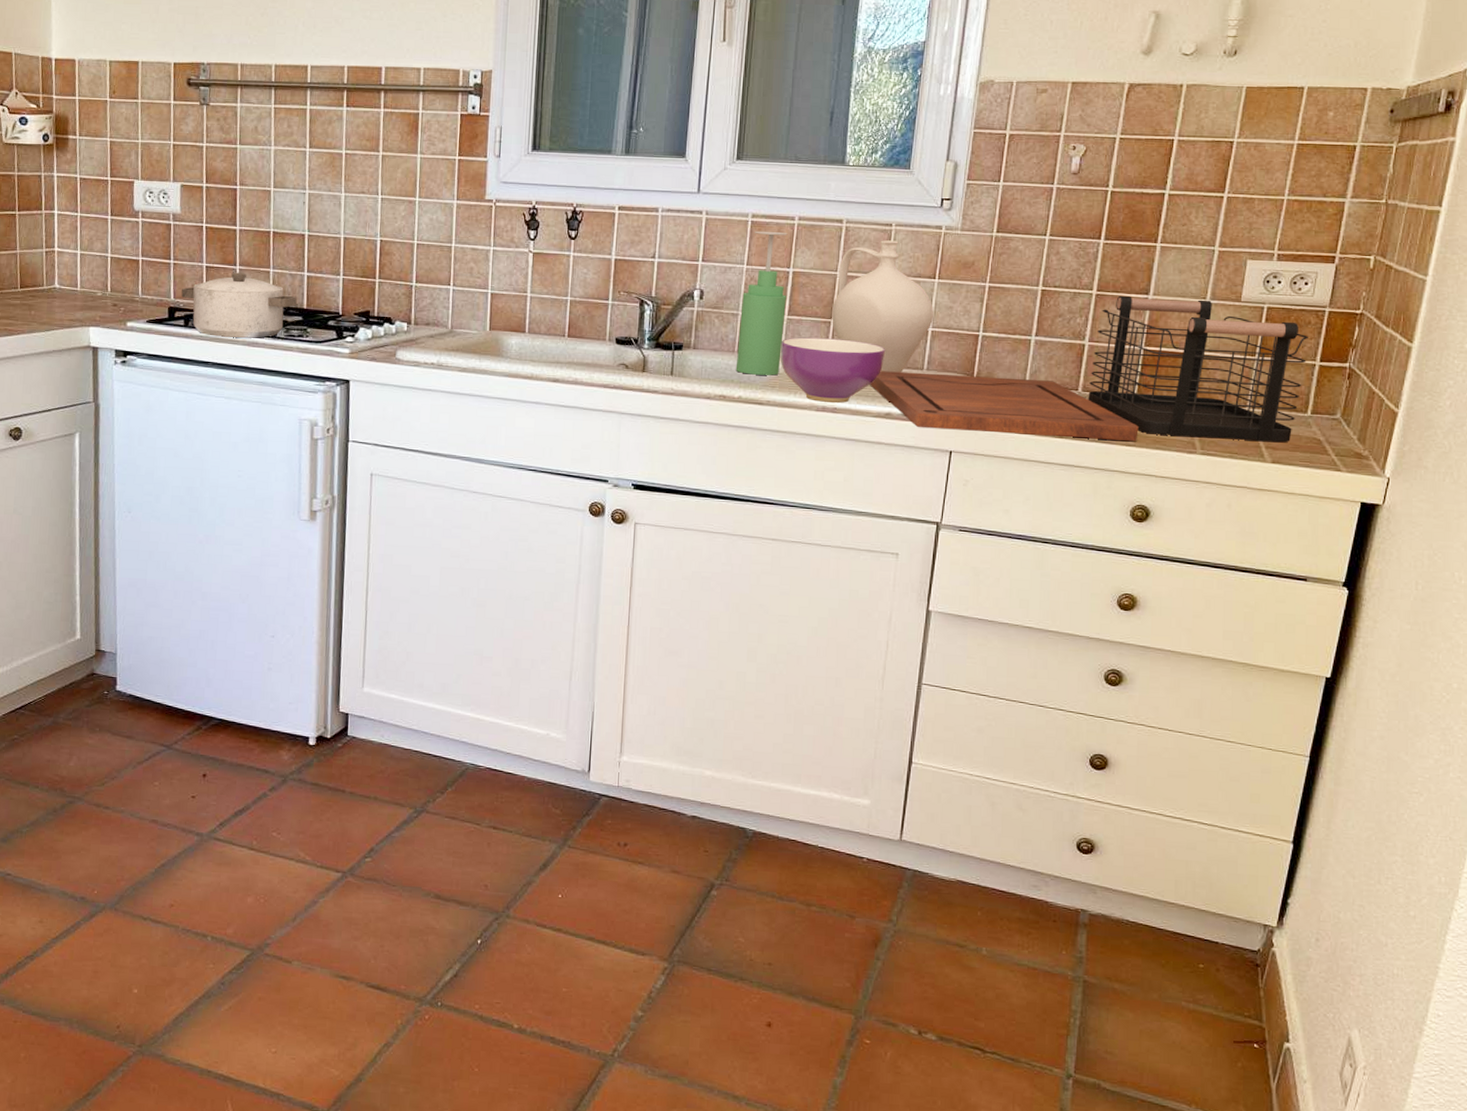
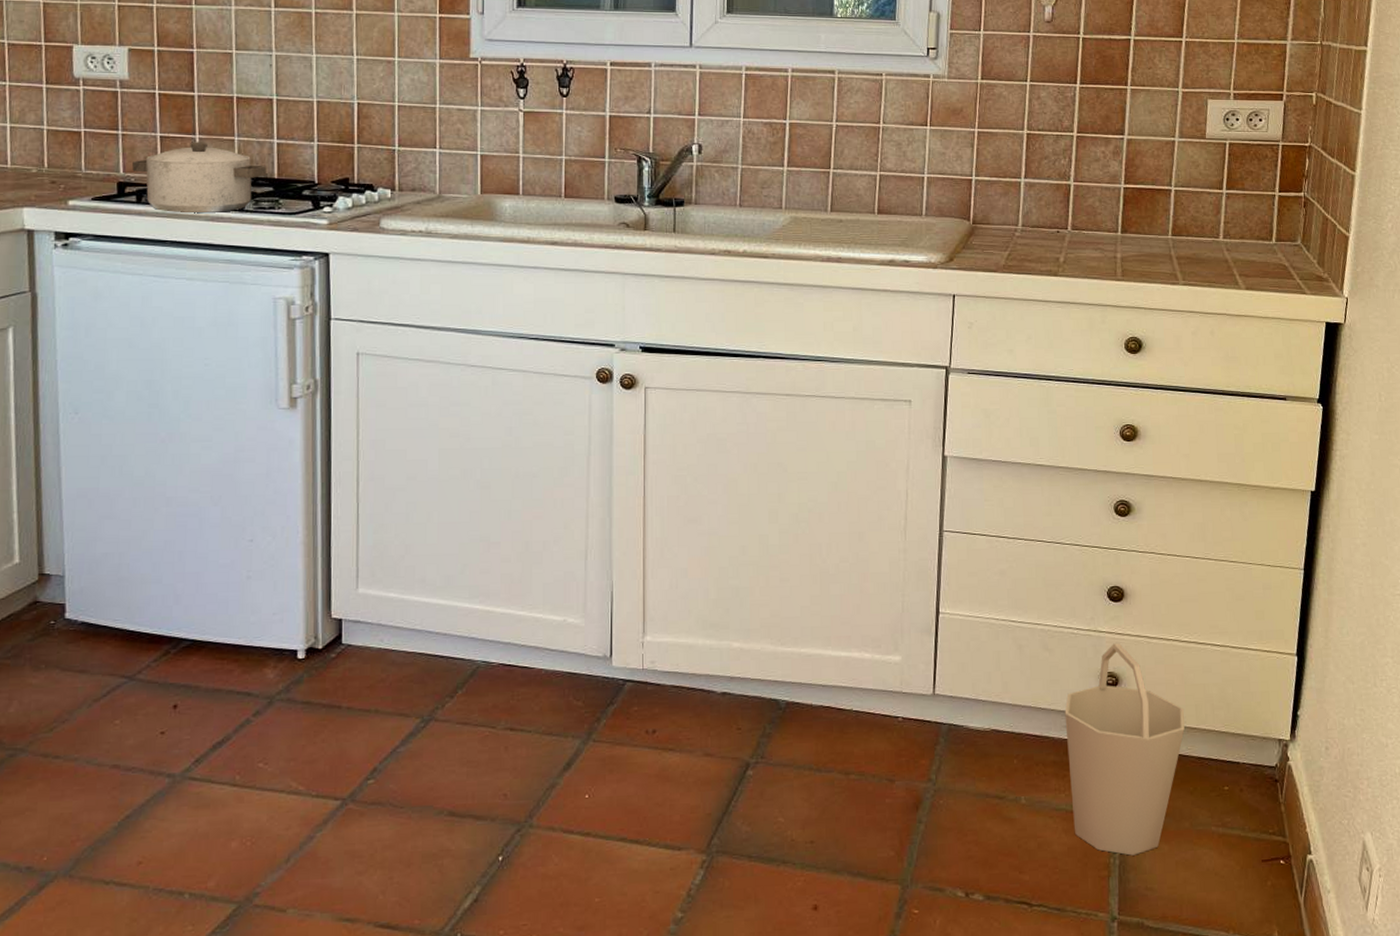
soap dispenser: present [735,231,788,376] -> none [738,83,785,228]
bowl: present [780,337,886,404] -> none [782,188,885,253]
ceramic jug: present [832,240,933,373] -> none [830,90,928,220]
cutting board: present [870,371,1139,441] -> none [872,218,1126,276]
bucket: none [1034,811,1163,1019] -> present [1065,643,1185,856]
dish rack: present [1088,295,1308,442] -> none [1077,136,1267,270]

